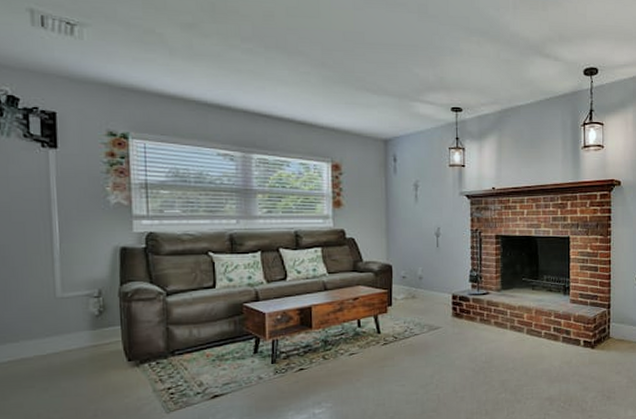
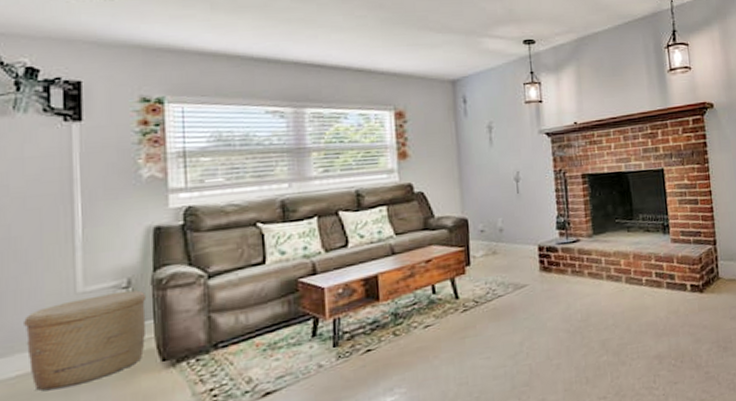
woven basket: none [13,300,115,376] -> present [24,290,146,391]

